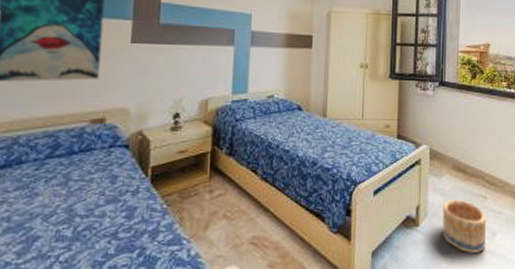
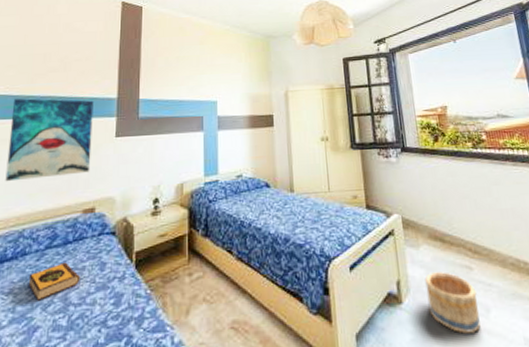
hardback book: none [25,173,88,211] -> present [28,262,81,301]

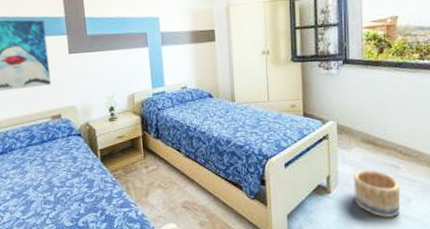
hardback book: present [28,262,81,301] -> none [18,156,59,183]

